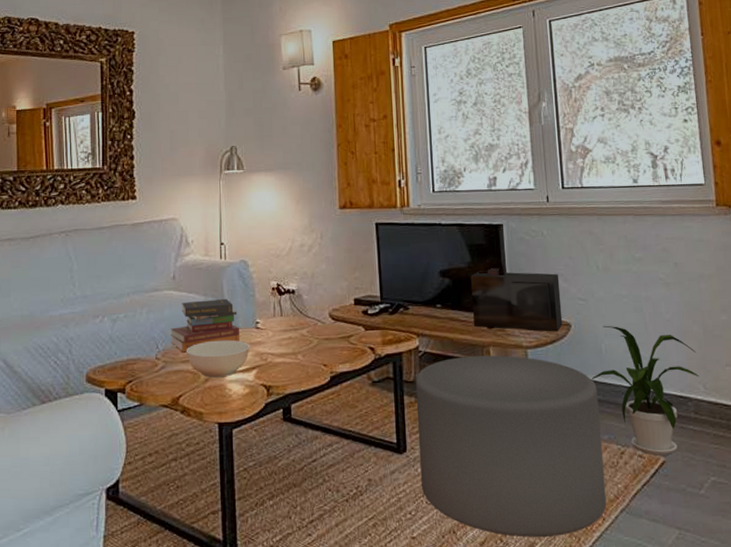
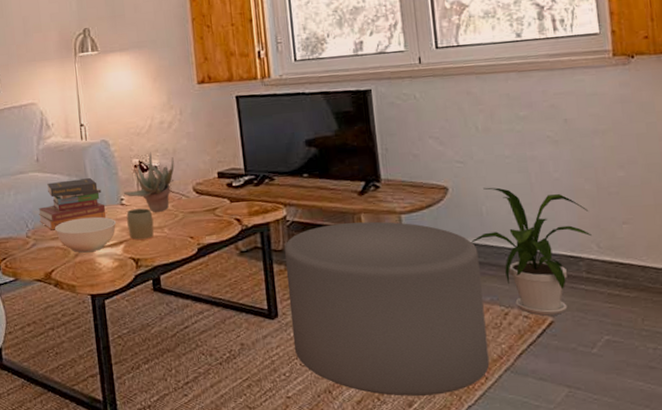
succulent plant: none [259,275,312,339] -> present [123,152,175,213]
mug: none [261,333,288,367] -> present [126,208,155,241]
speaker: present [470,268,563,332] -> none [337,134,439,197]

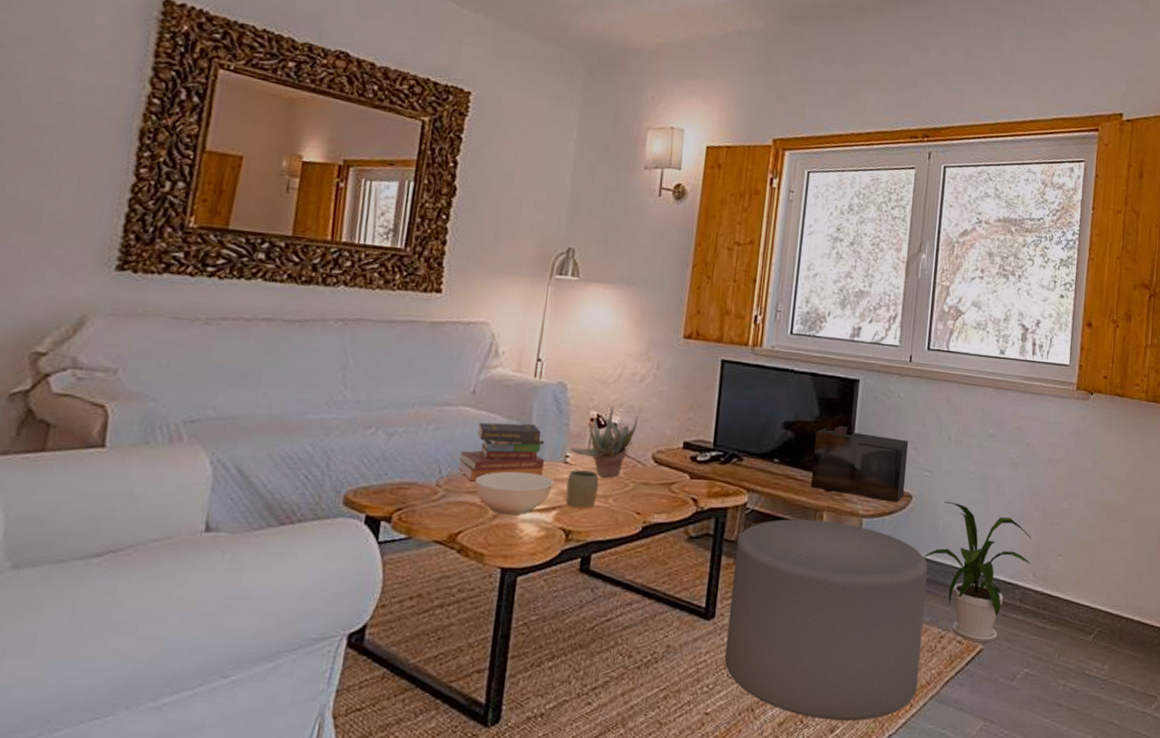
speaker: none [337,134,439,197] -> present [811,426,909,503]

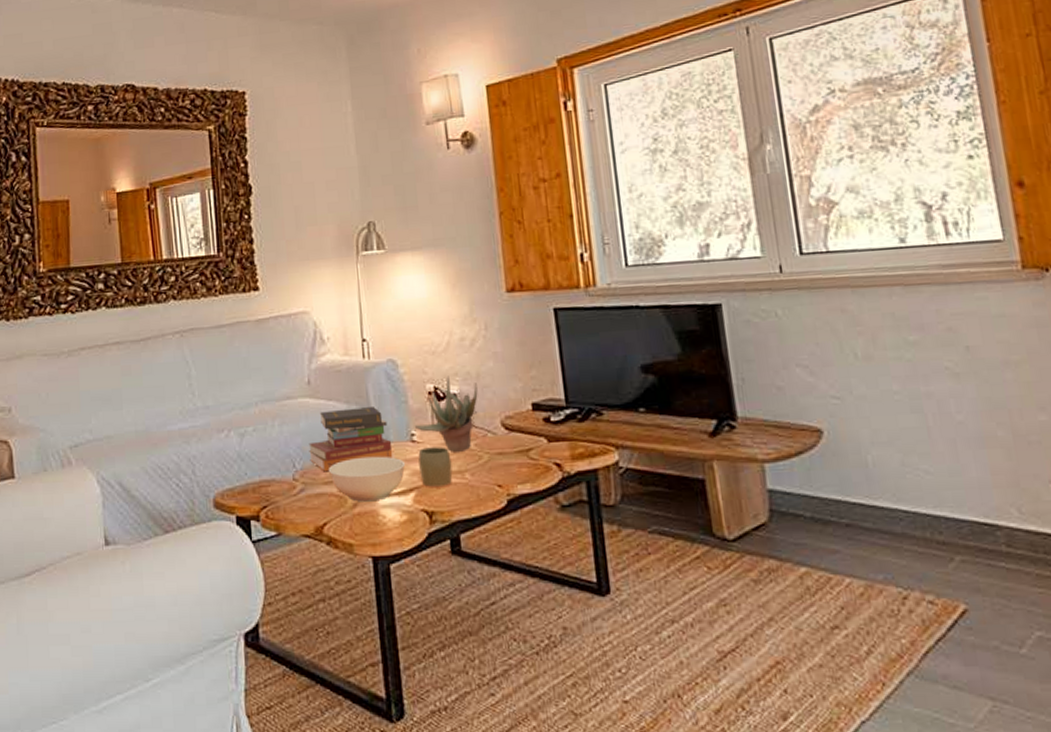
pouf: present [724,519,928,721] -> none [616,471,887,705]
speaker: present [811,426,909,503] -> none [681,360,812,441]
house plant: present [924,500,1032,643] -> none [855,430,1010,602]

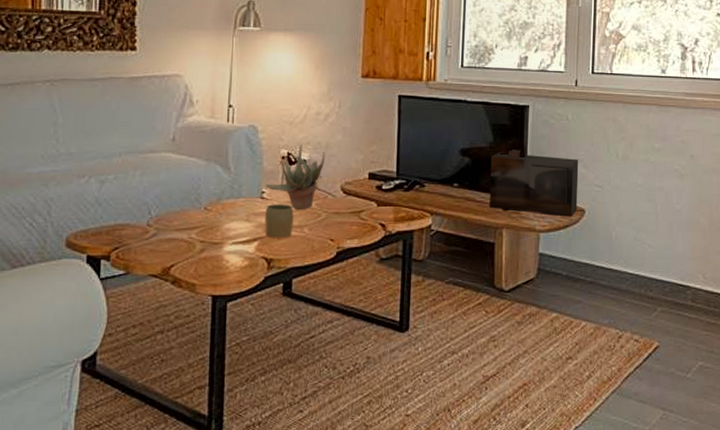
books: present [308,407,393,472] -> none [165,165,244,220]
bowl: present [328,456,406,502] -> none [181,209,253,248]
speaker: none [681,360,812,441] -> present [490,150,579,217]

